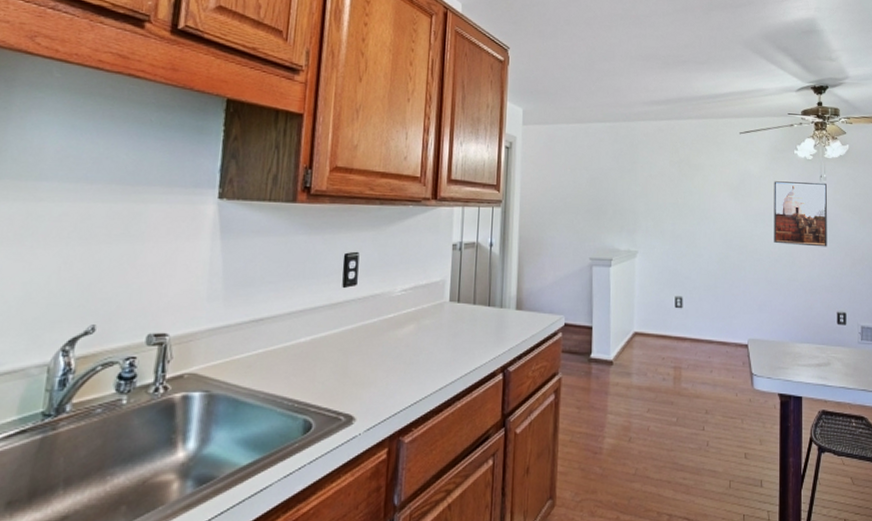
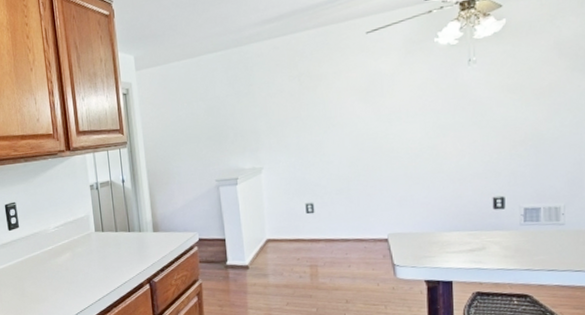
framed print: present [774,181,827,247] -> none [410,66,479,139]

